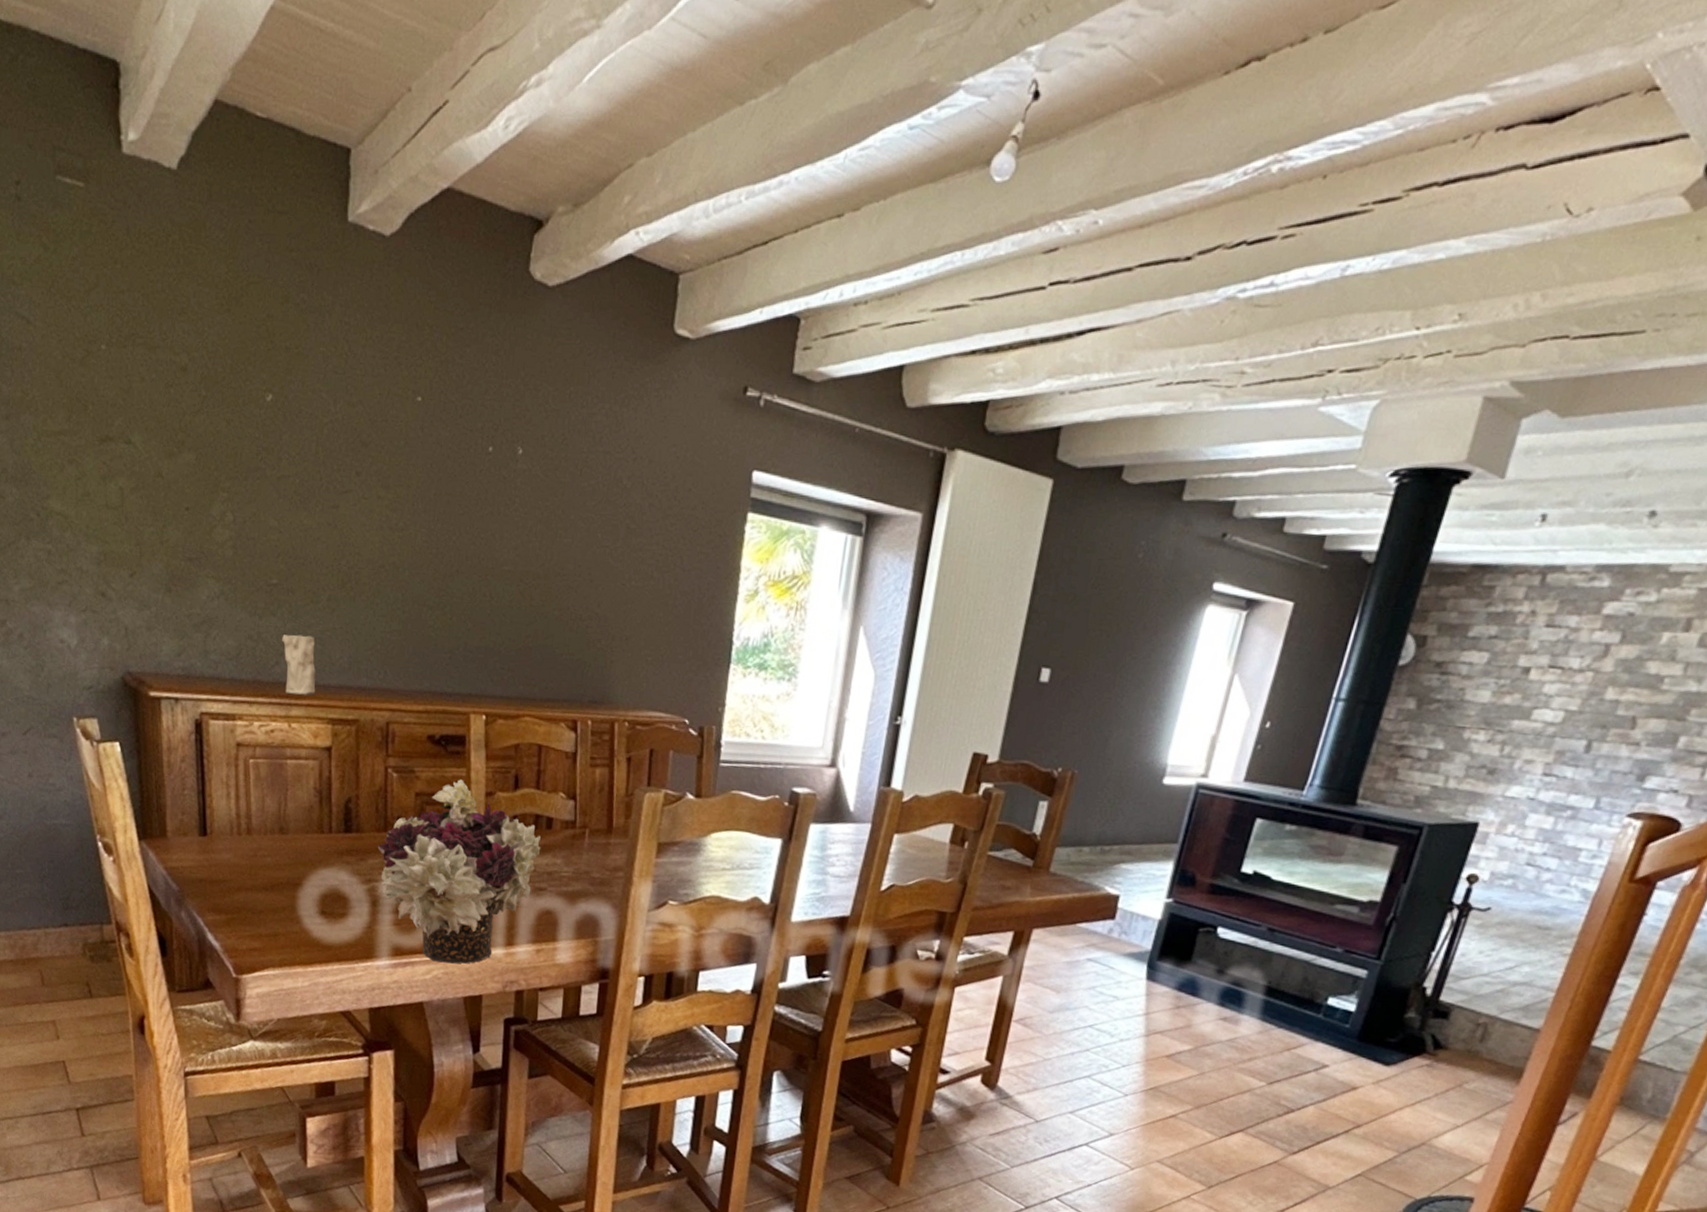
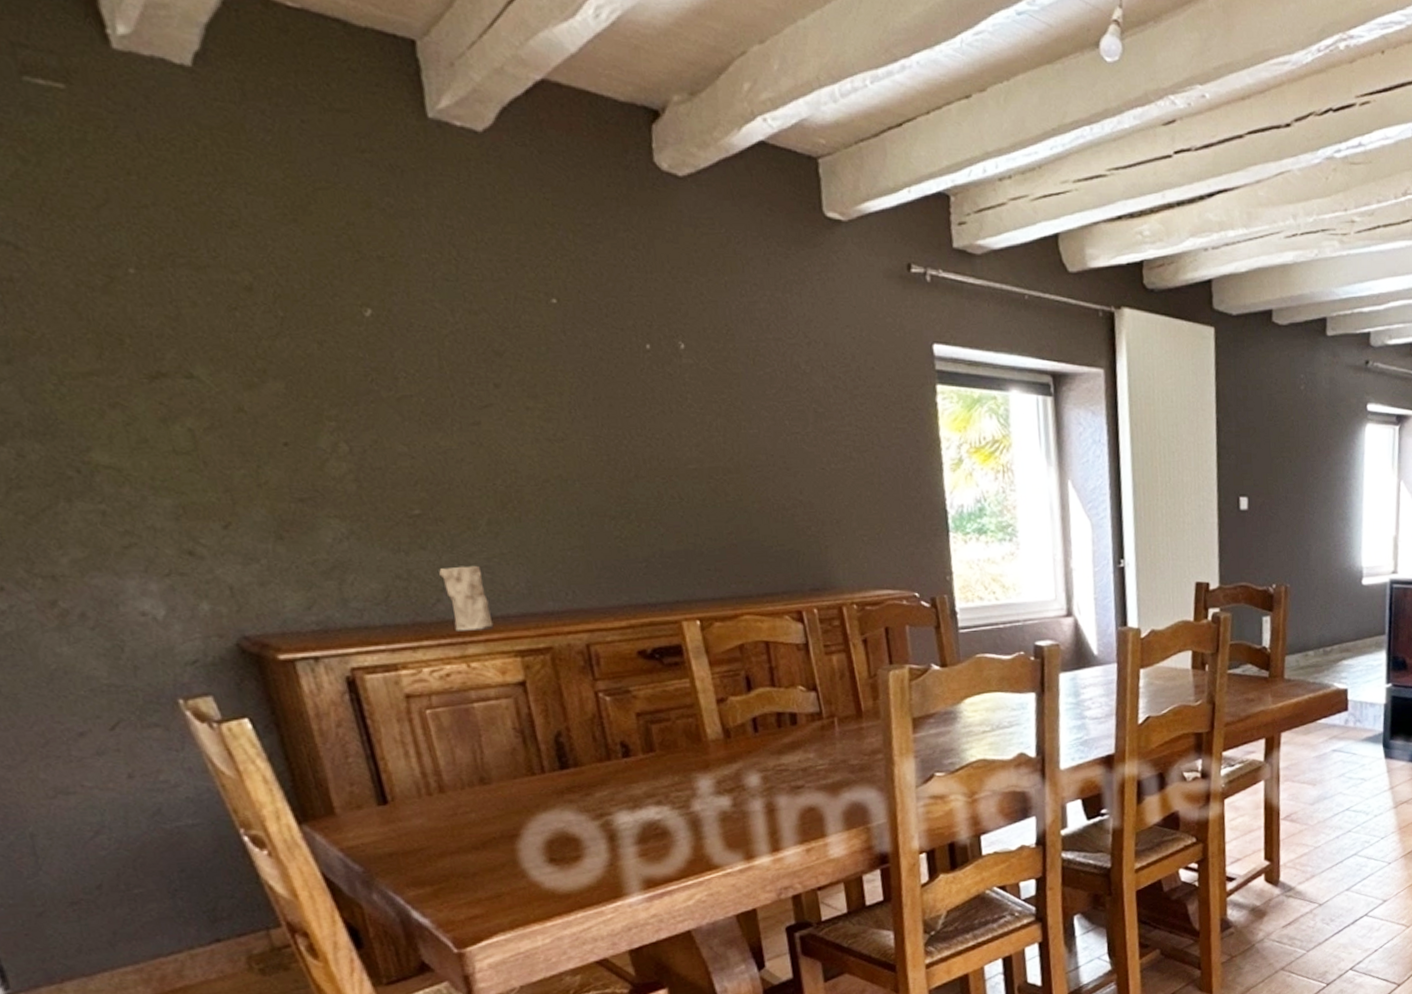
flower arrangement: present [377,779,541,964] -> none [602,691,790,885]

